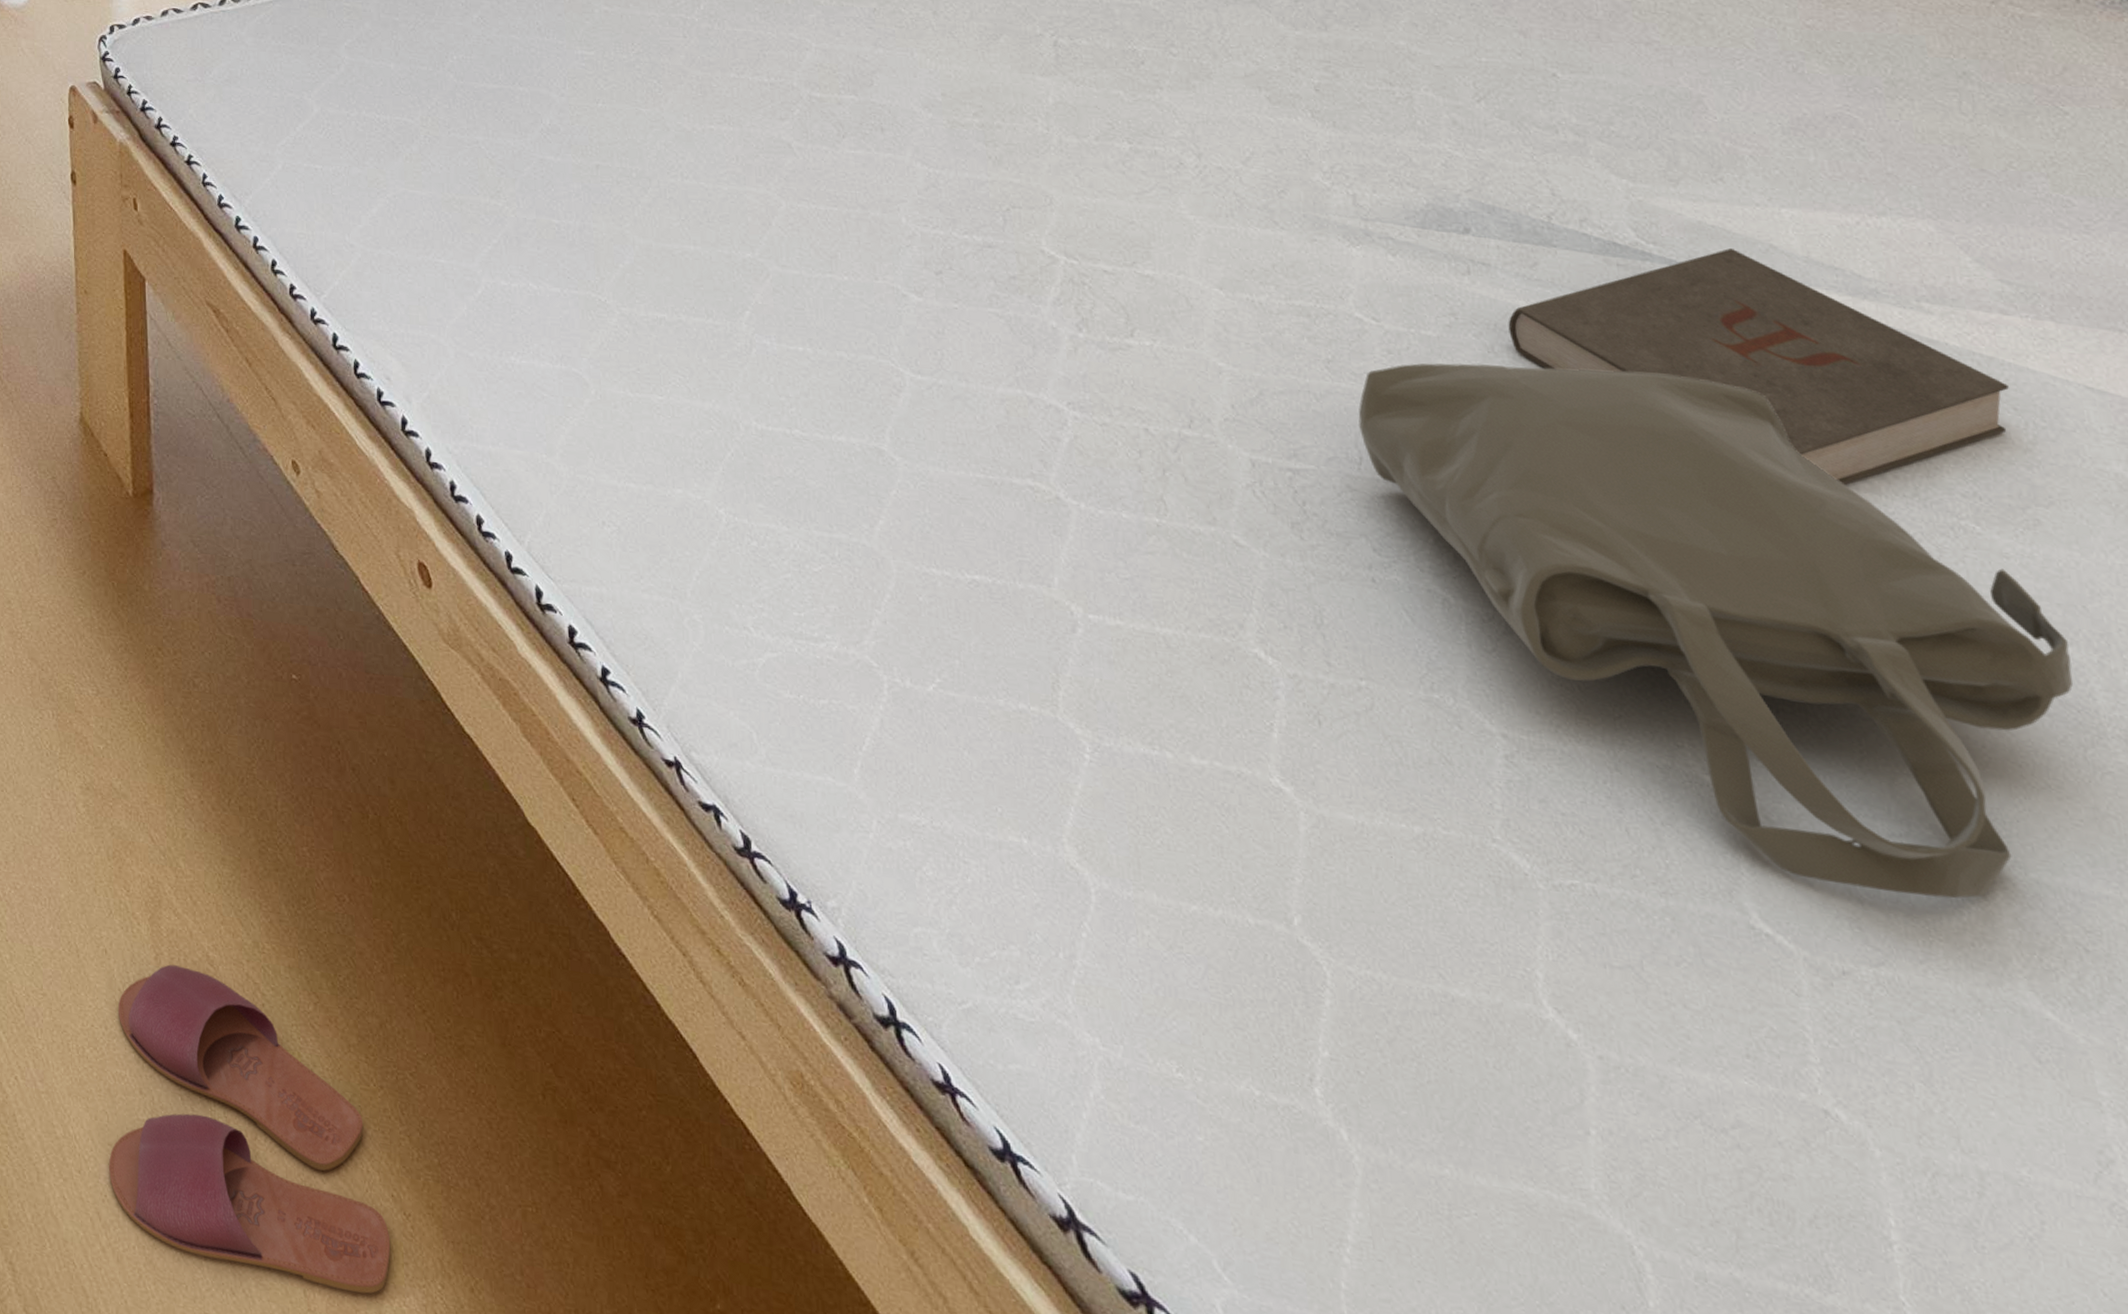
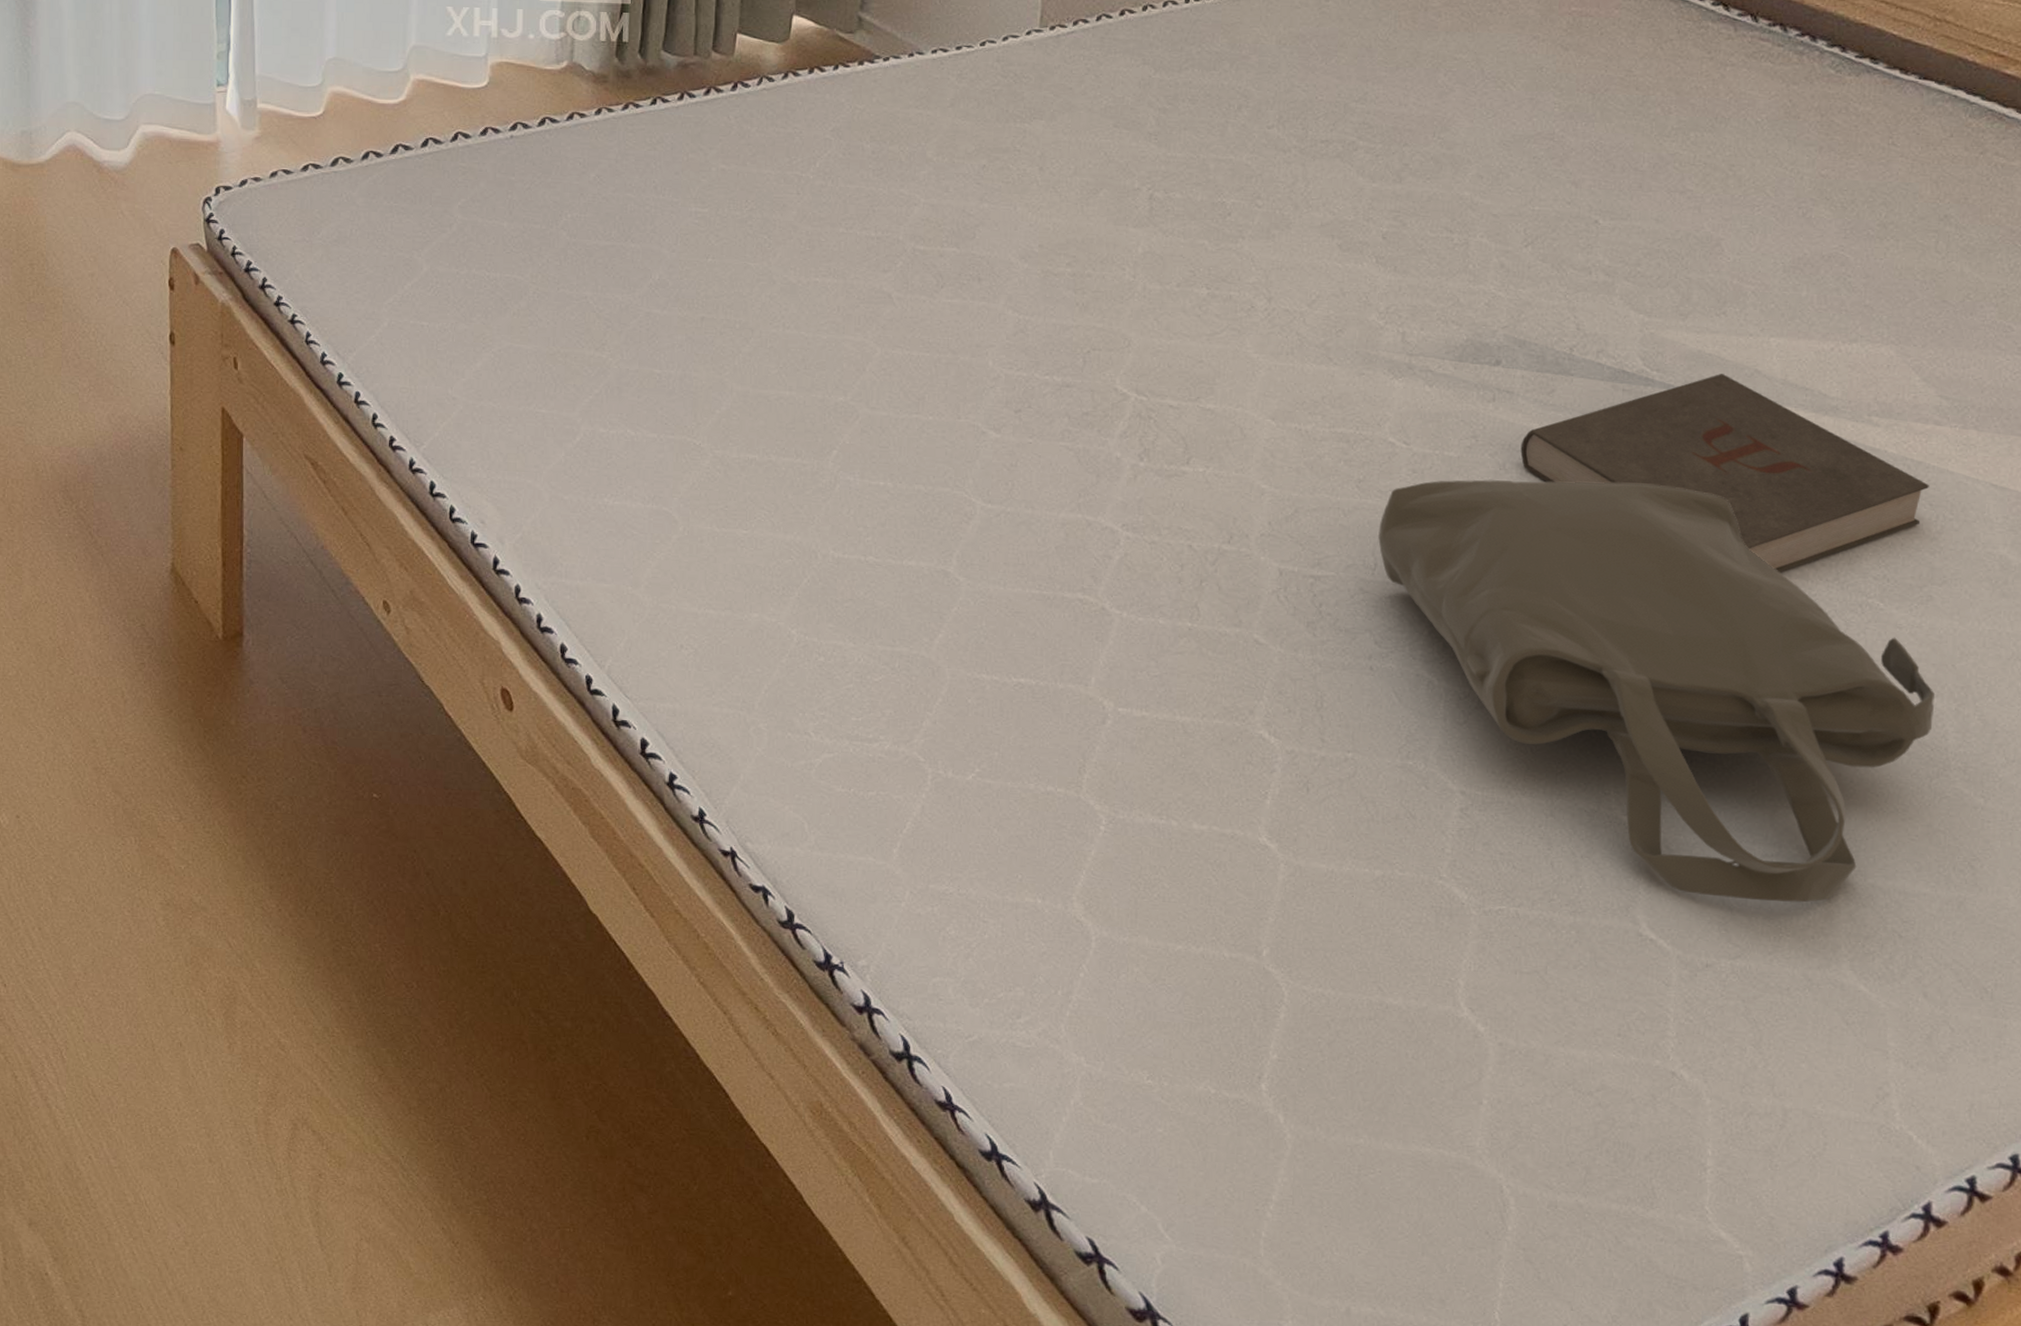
slippers: present [109,964,391,1294] -> none [177,1051,439,1309]

